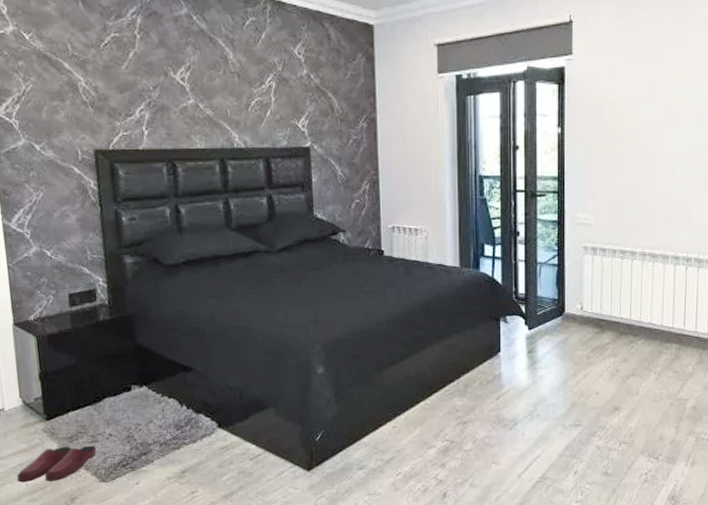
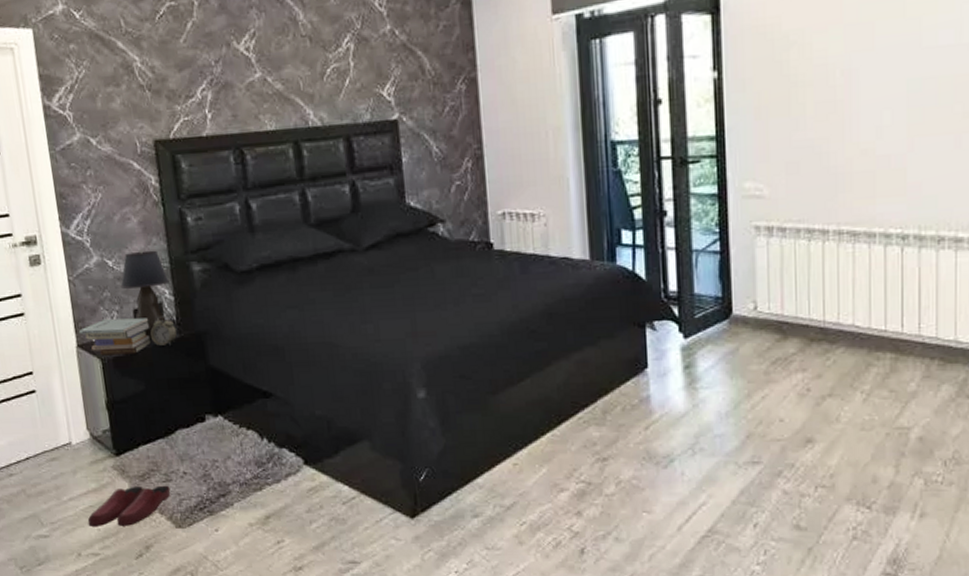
books: none [15,301,84,333] -> present [78,318,151,356]
table lamp: none [57,242,104,321] -> present [120,249,170,340]
alarm clock: none [84,300,109,326] -> present [150,315,178,346]

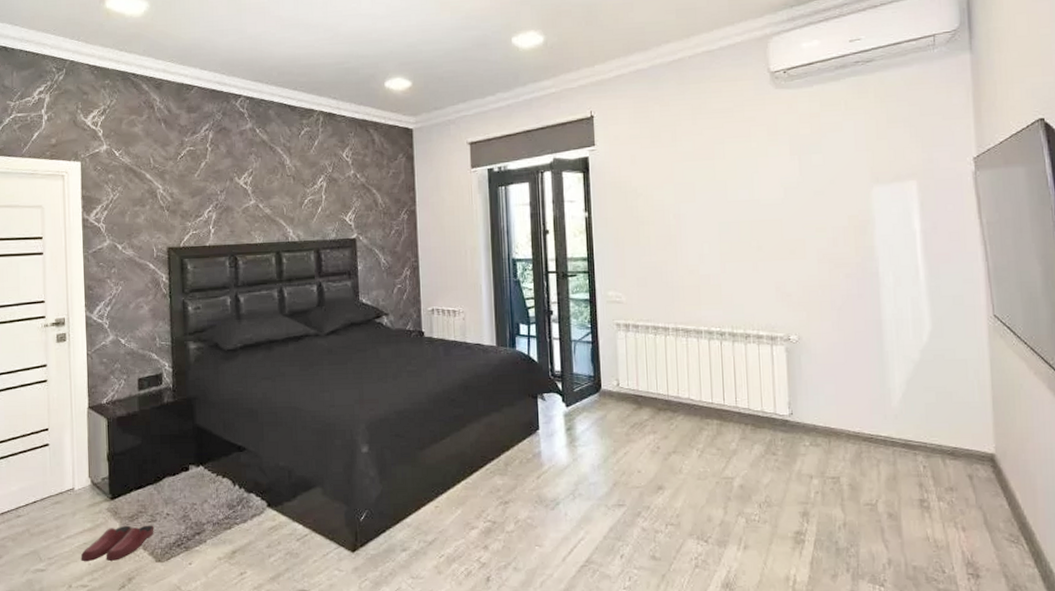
books: present [78,318,151,356] -> none [90,385,150,416]
table lamp: present [120,249,170,340] -> none [129,331,170,403]
alarm clock: present [150,315,178,346] -> none [150,383,173,408]

